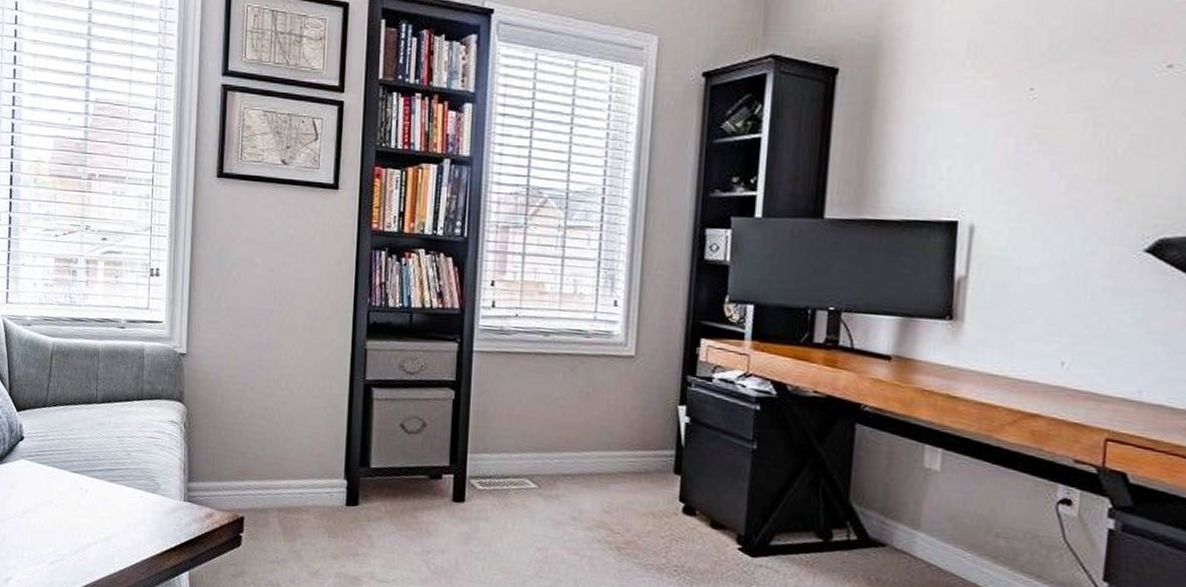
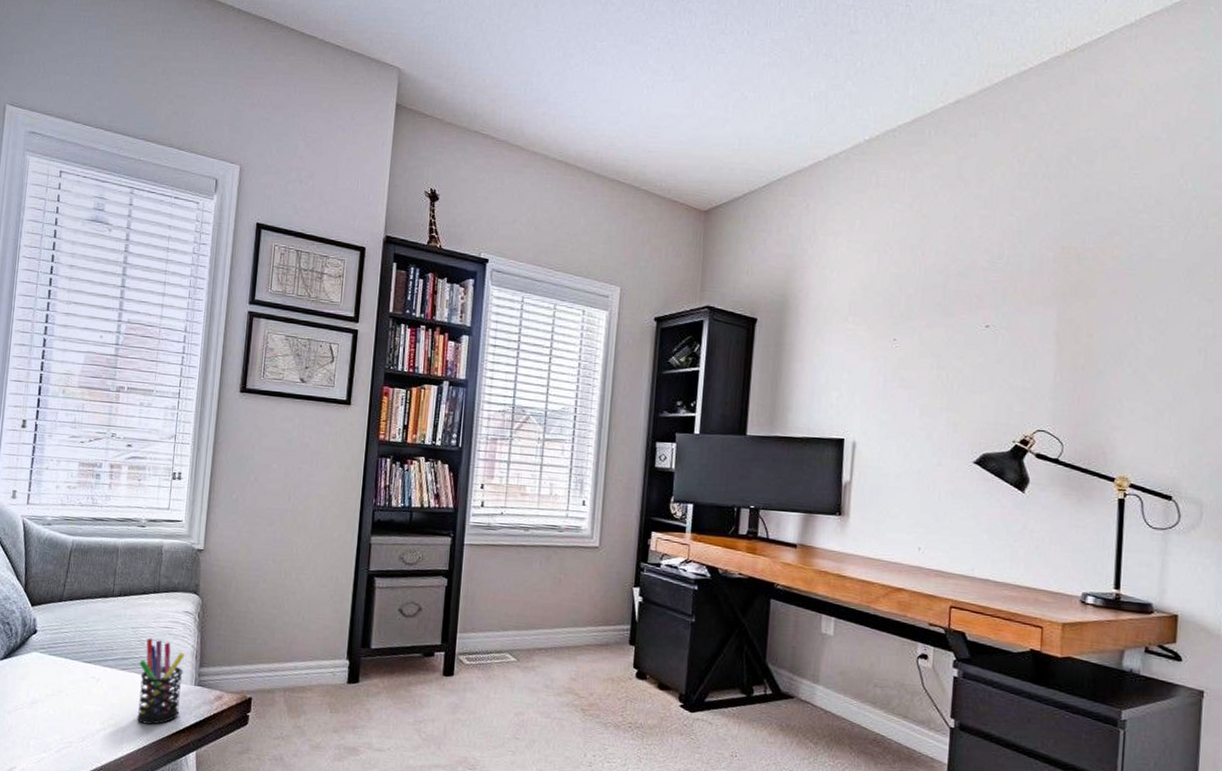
pen holder: none [126,448,172,541] -> present [136,638,185,725]

